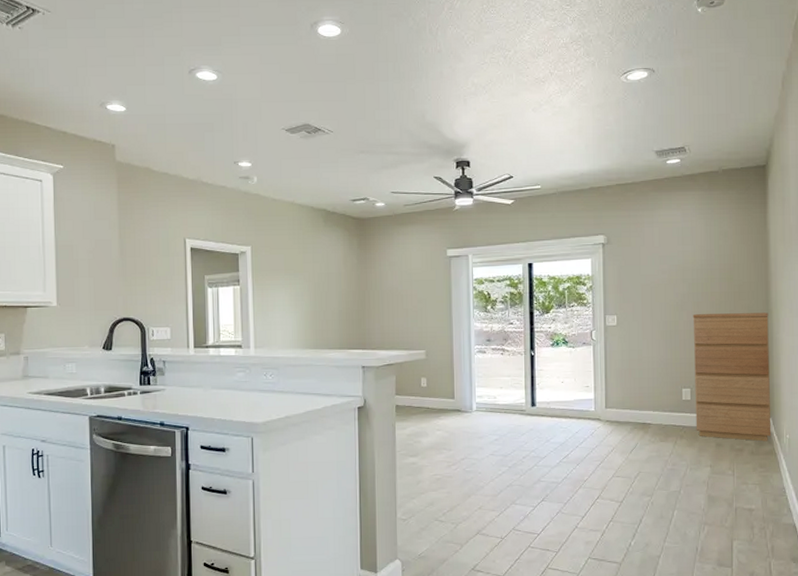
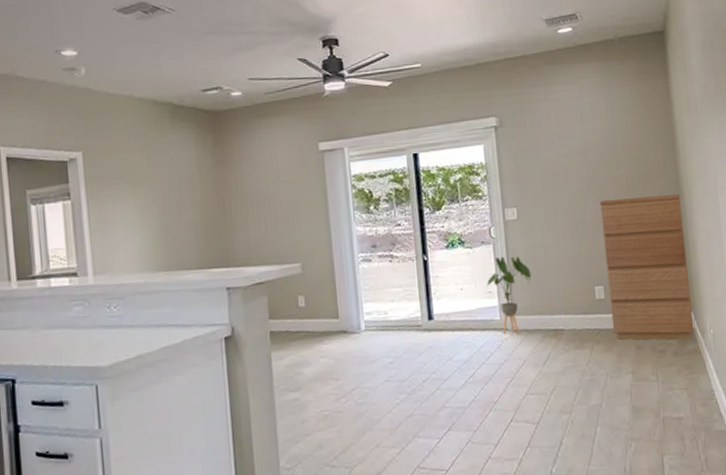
house plant: none [585,356,625,424] -> present [487,256,531,334]

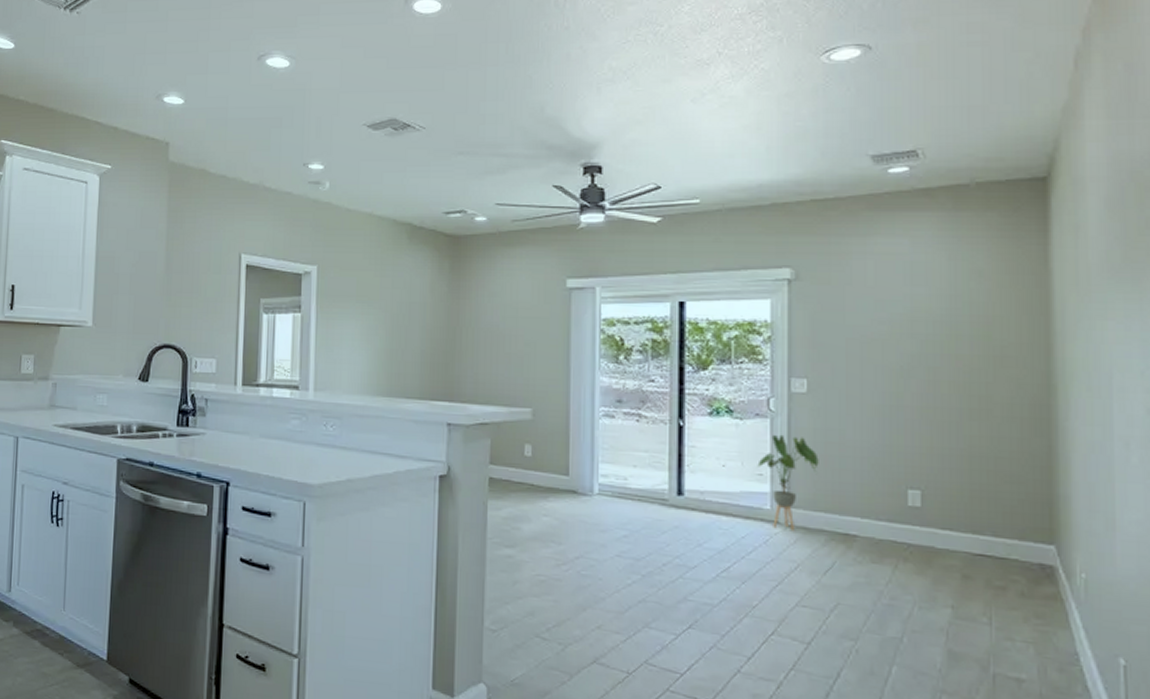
dresser: present [599,194,695,340] -> none [926,384,1056,580]

